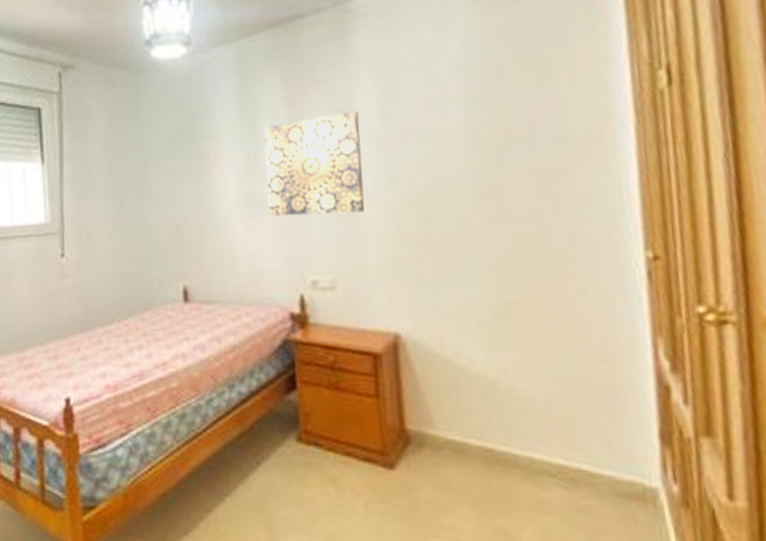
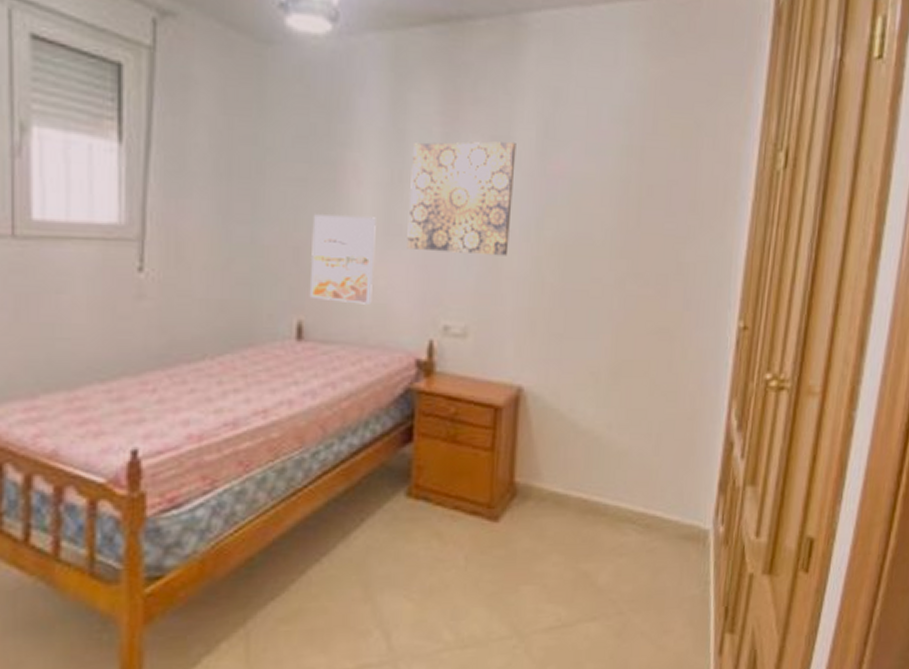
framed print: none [187,193,244,268] -> present [309,214,376,304]

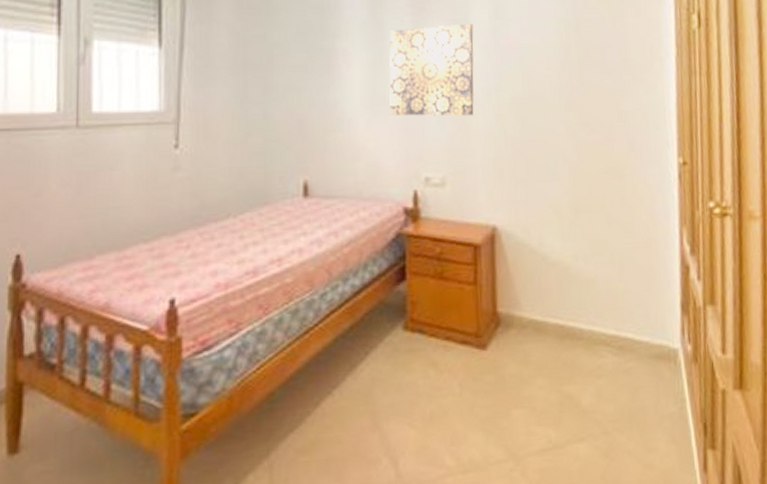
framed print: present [309,214,376,304] -> none [312,91,364,164]

